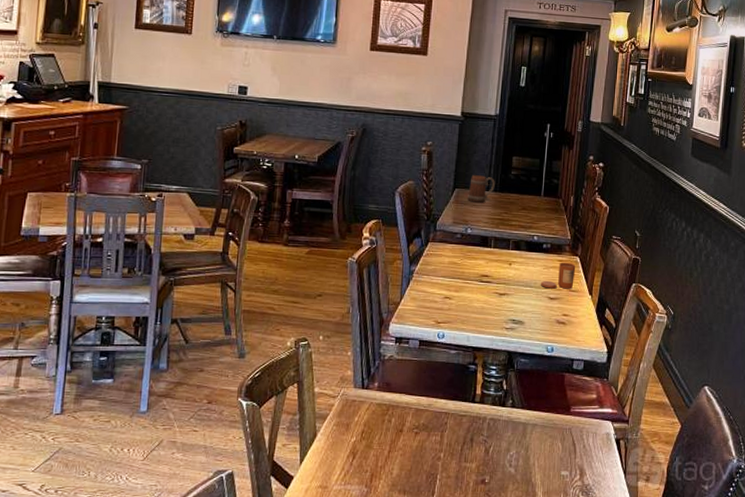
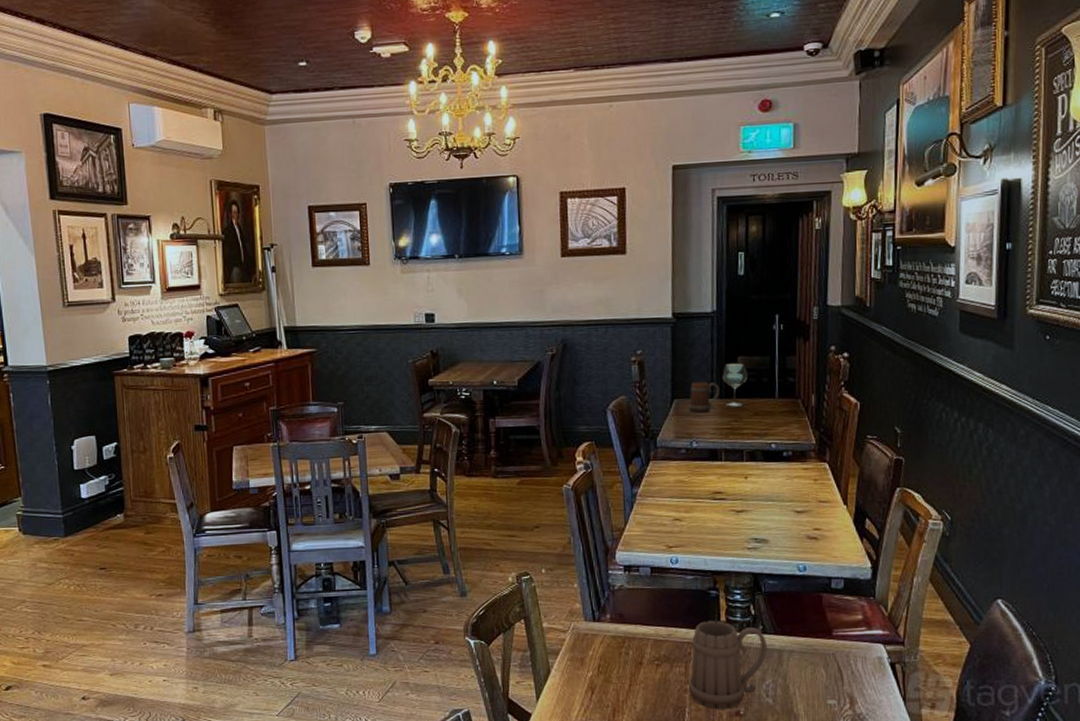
beer mug: none [441,393,515,477] -> present [688,621,768,709]
wine glass: none [498,161,520,202] -> present [723,363,748,408]
candle: present [540,262,576,289] -> none [783,470,825,501]

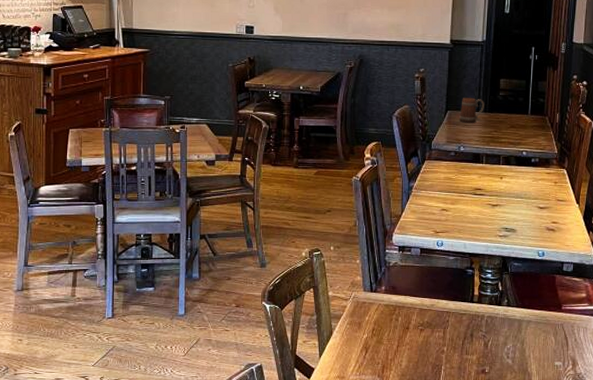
beer mug: present [688,621,768,709] -> none [445,295,510,368]
wine glass: present [723,363,748,408] -> none [487,84,507,121]

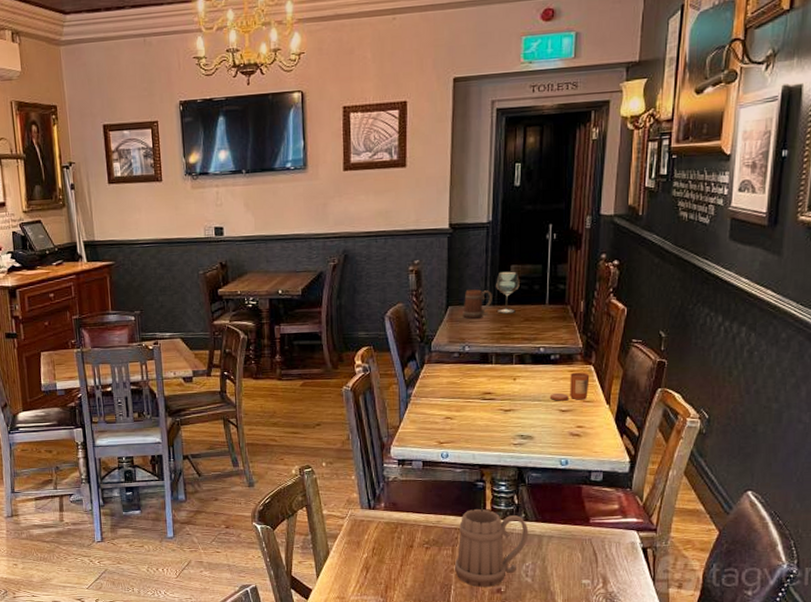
beer mug: none [445,295,510,368] -> present [454,509,529,587]
wine glass: none [487,84,507,121] -> present [496,271,520,314]
candle: none [530,174,563,199] -> present [549,372,590,401]

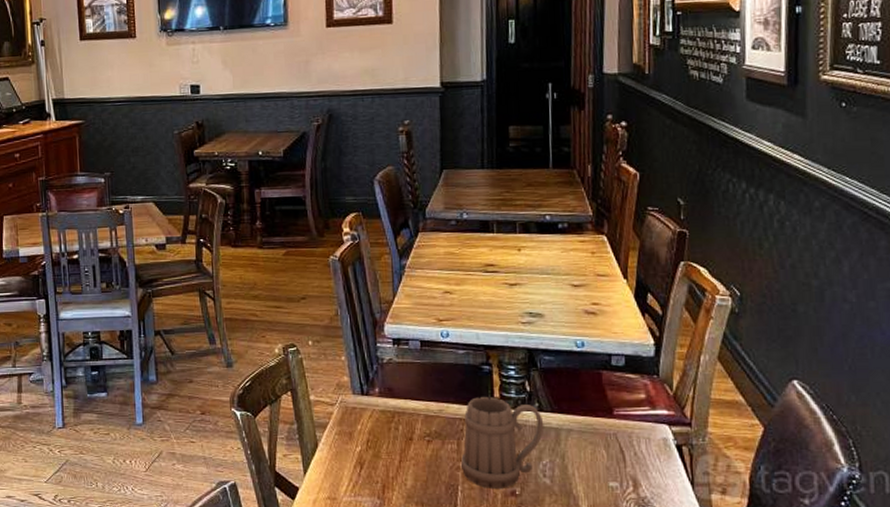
beer mug: present [463,289,492,319] -> none [459,152,491,184]
wine glass: present [496,271,520,314] -> none [494,132,520,179]
candle: present [549,372,590,401] -> none [559,242,603,275]

